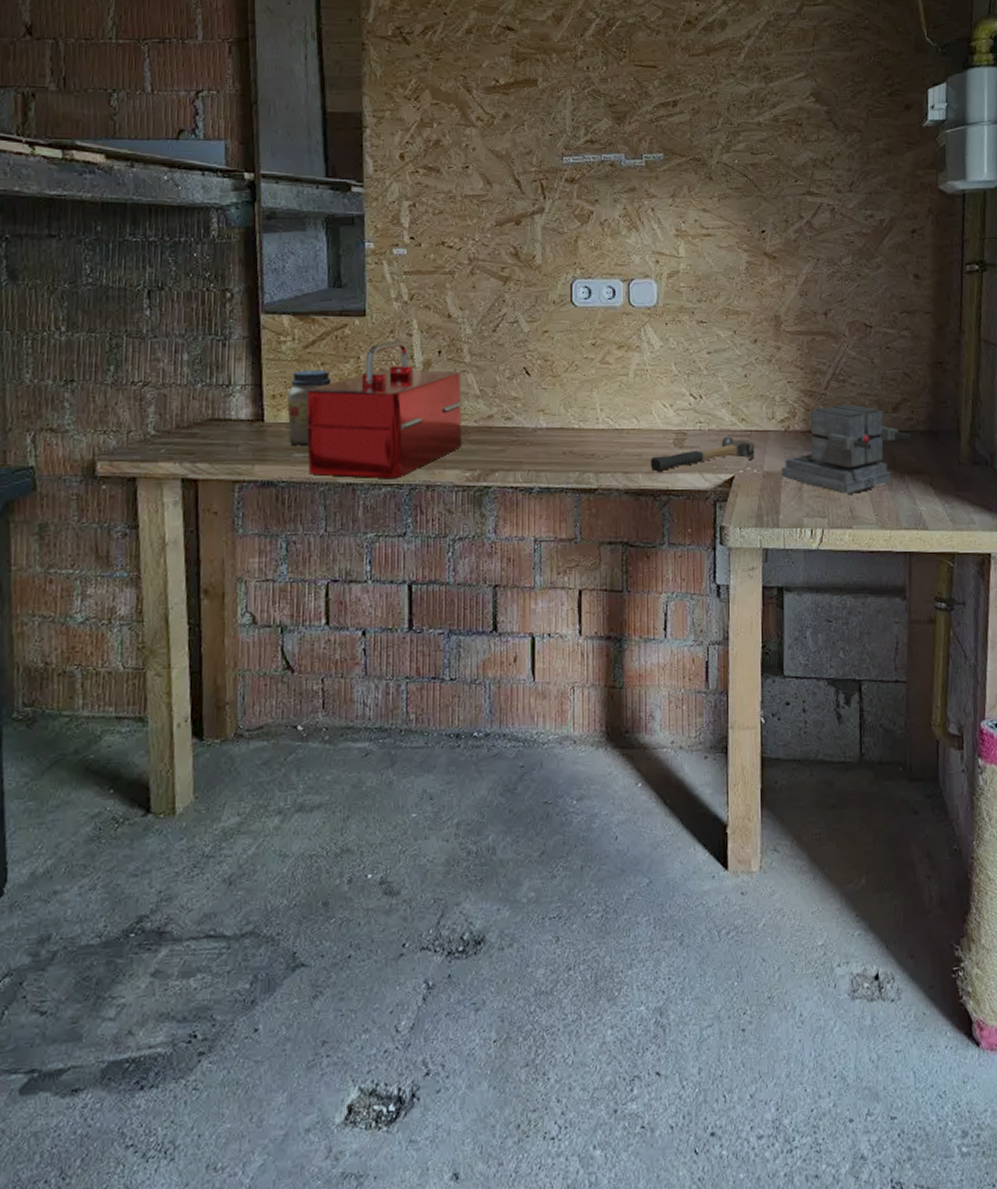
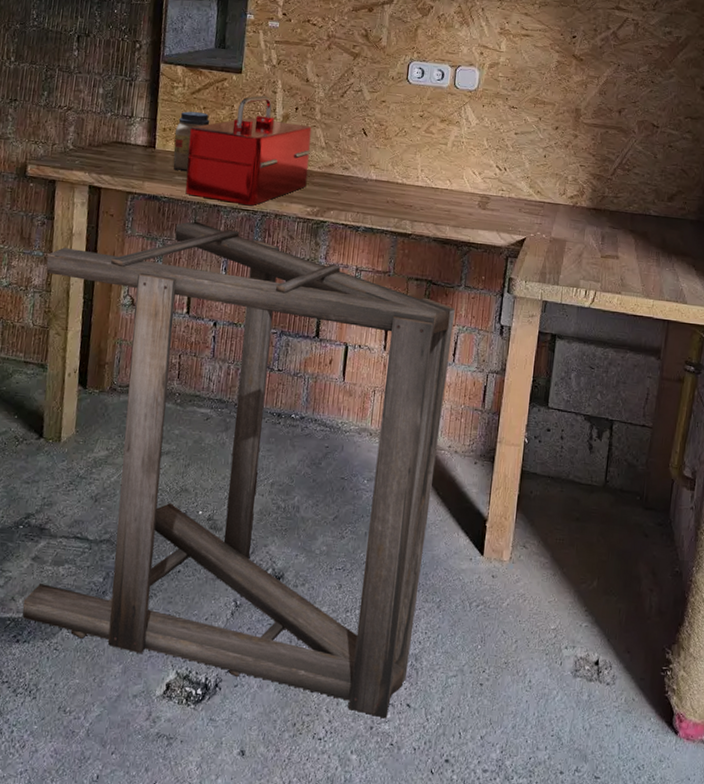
sawhorse: none [134,507,661,1096] -> present [22,221,456,719]
claw hammer: present [650,436,755,472] -> none [457,204,546,227]
vise: present [782,404,912,494] -> none [566,189,682,266]

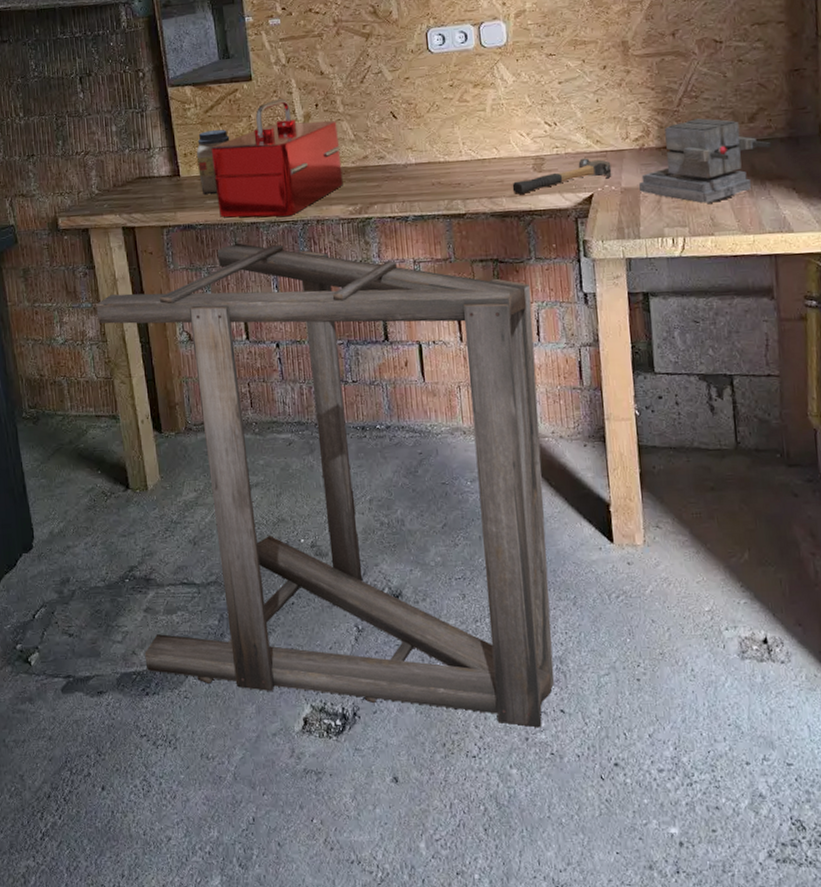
claw hammer: none [457,204,546,227] -> present [512,158,612,195]
vise: none [566,189,682,266] -> present [639,118,771,204]

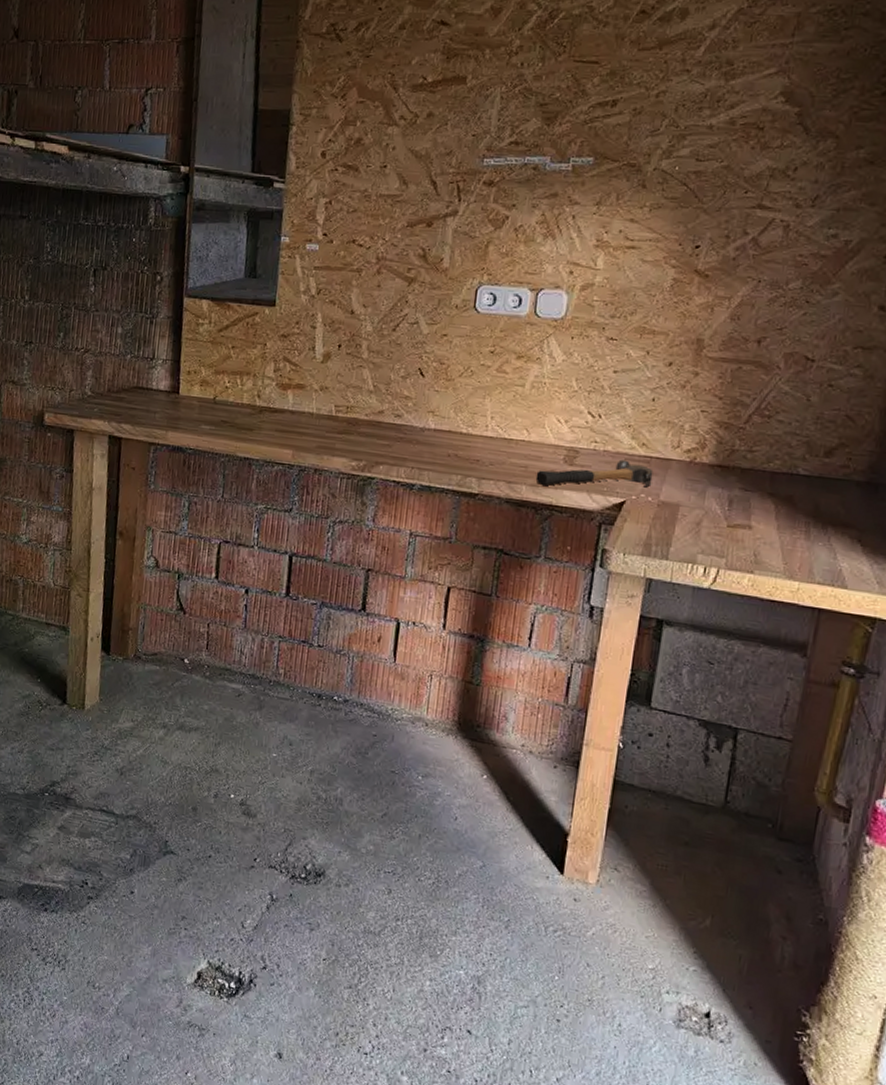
sawhorse: present [96,243,555,728] -> none [49,476,533,1043]
jar: present [197,129,230,194] -> none [199,351,240,419]
toolbox: present [210,98,343,218] -> none [212,331,358,459]
vise: present [639,118,771,204] -> none [679,440,844,538]

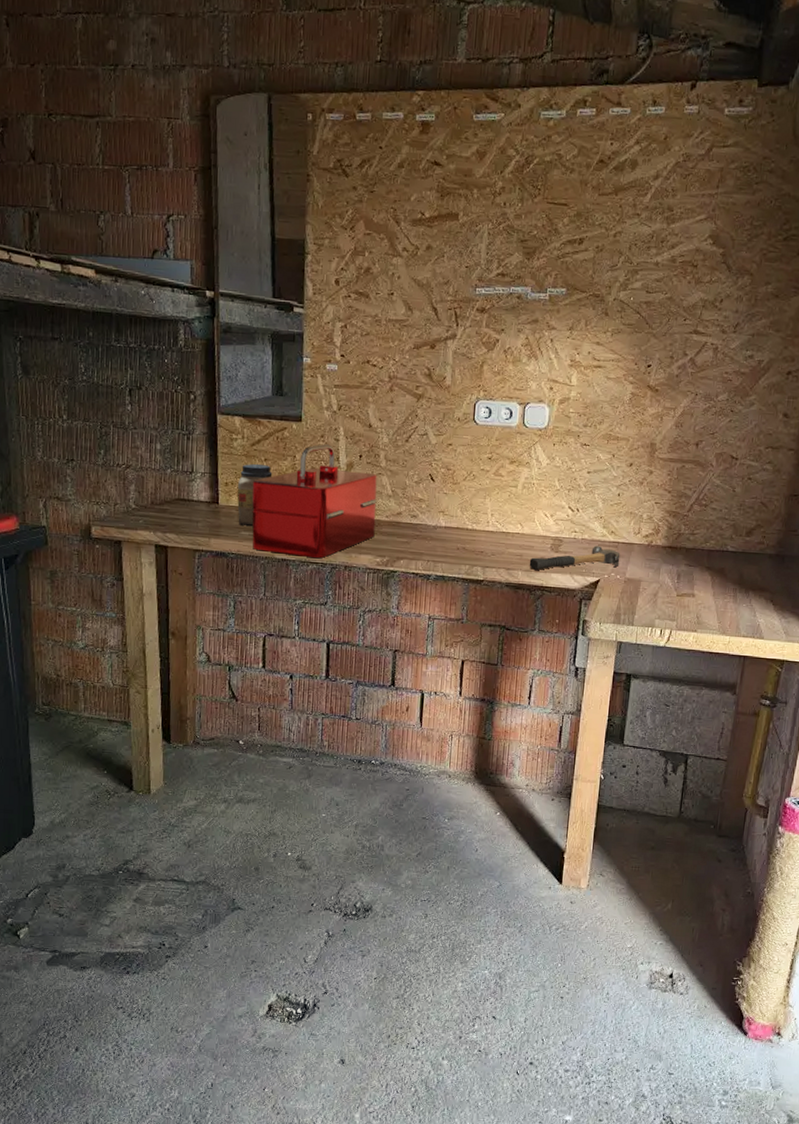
jar: none [199,351,240,419] -> present [237,463,273,526]
toolbox: none [212,331,358,459] -> present [251,444,377,559]

